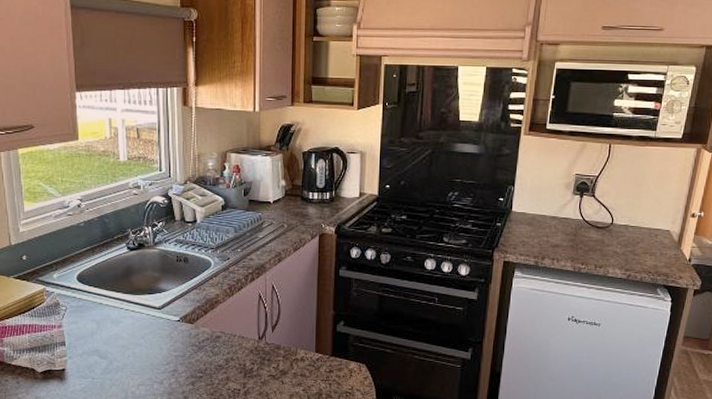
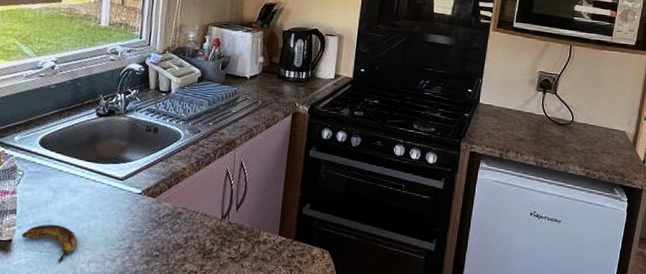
banana: none [73,353,126,387] -> present [21,224,78,263]

